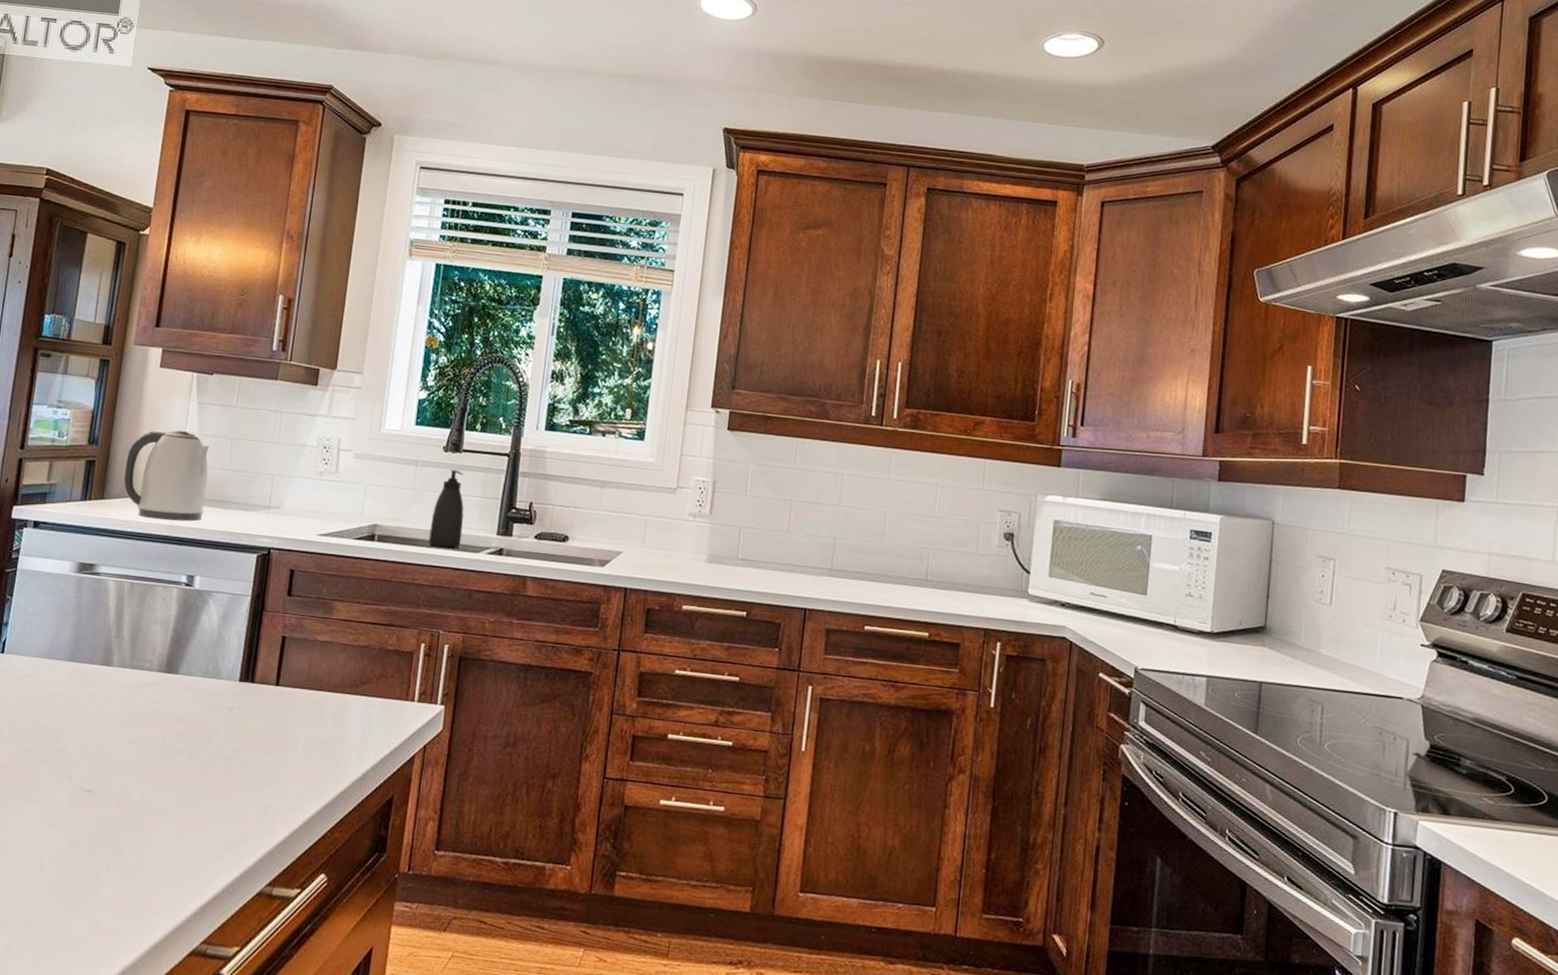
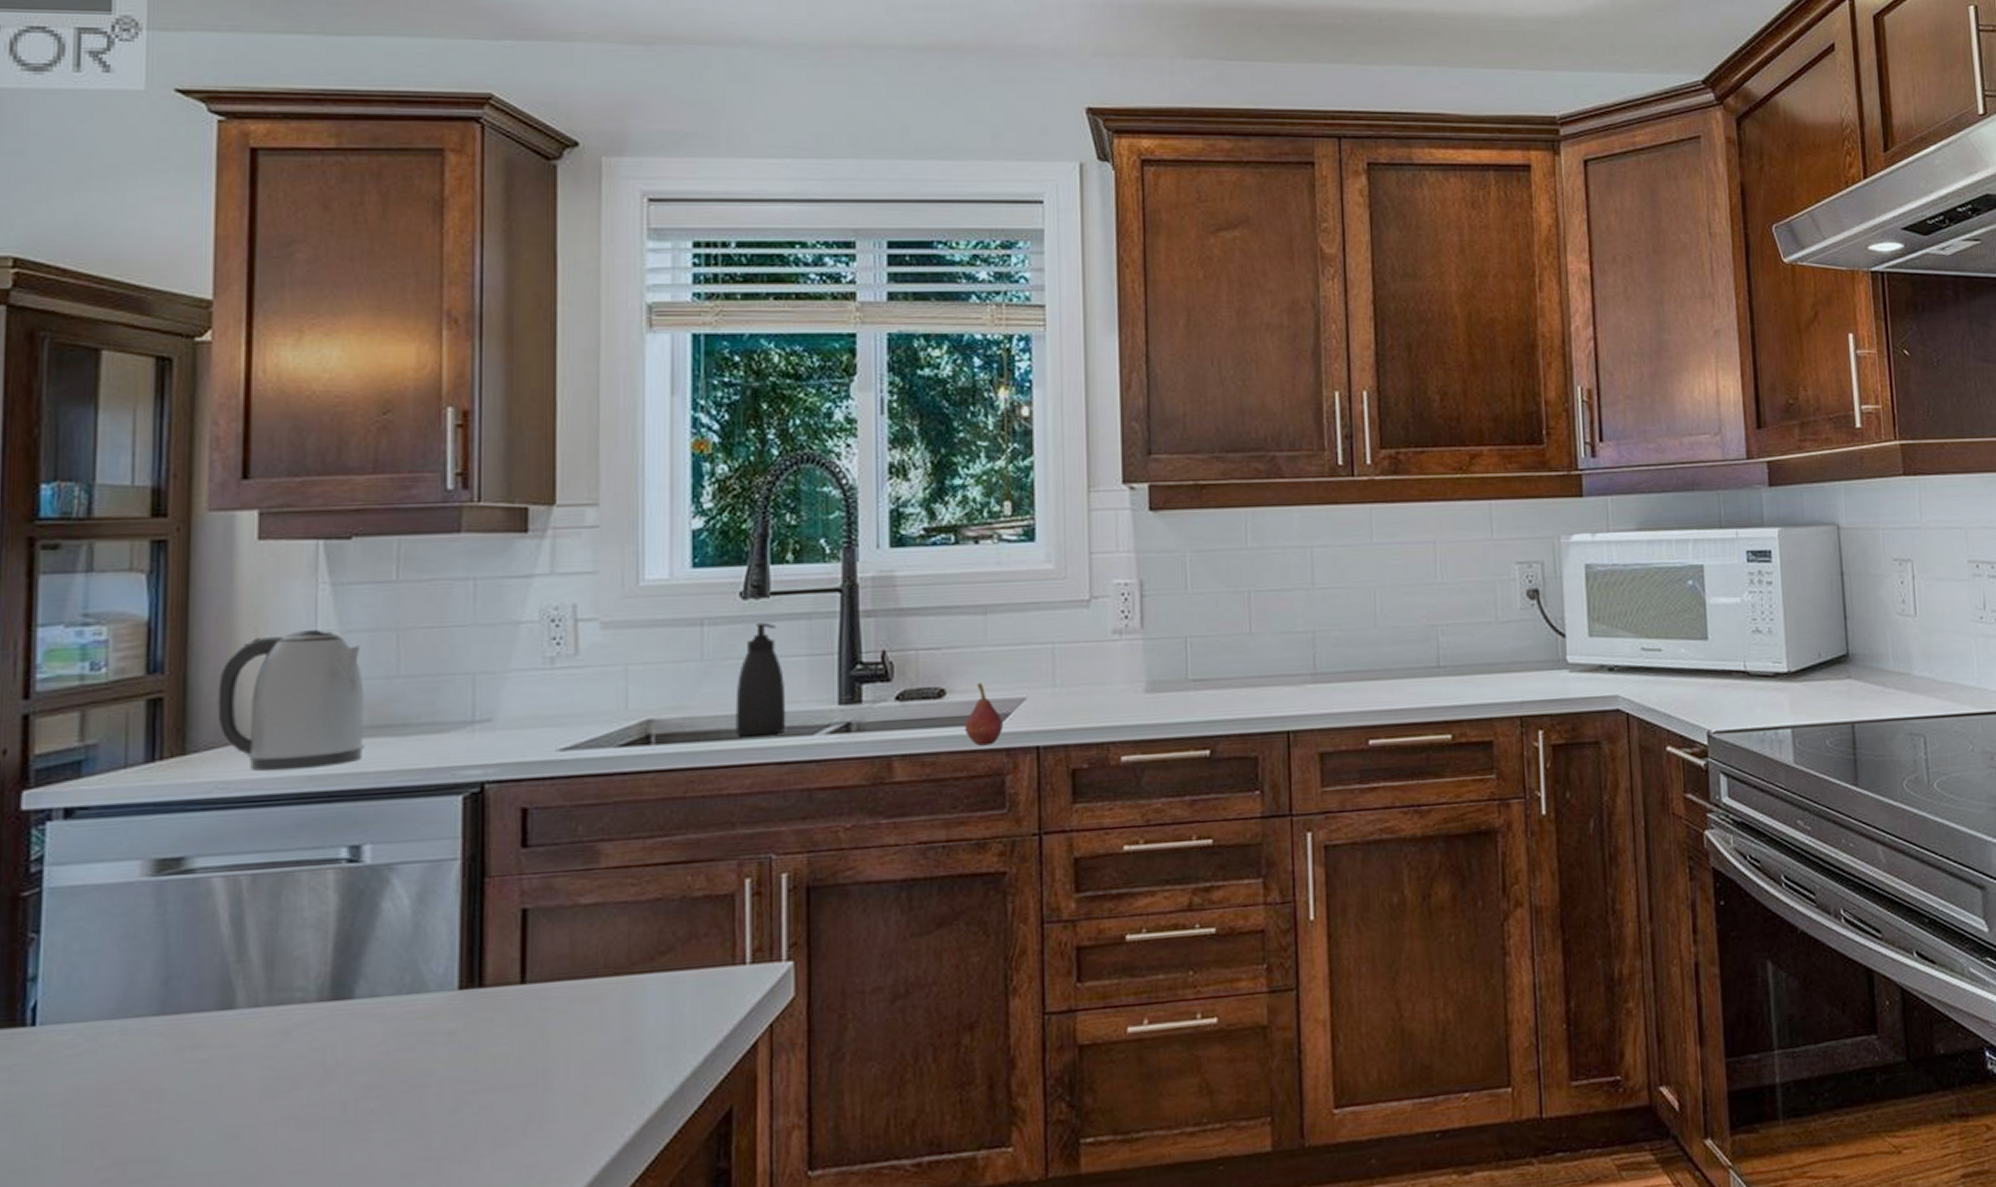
fruit: none [577,536,604,581] -> present [964,683,1003,746]

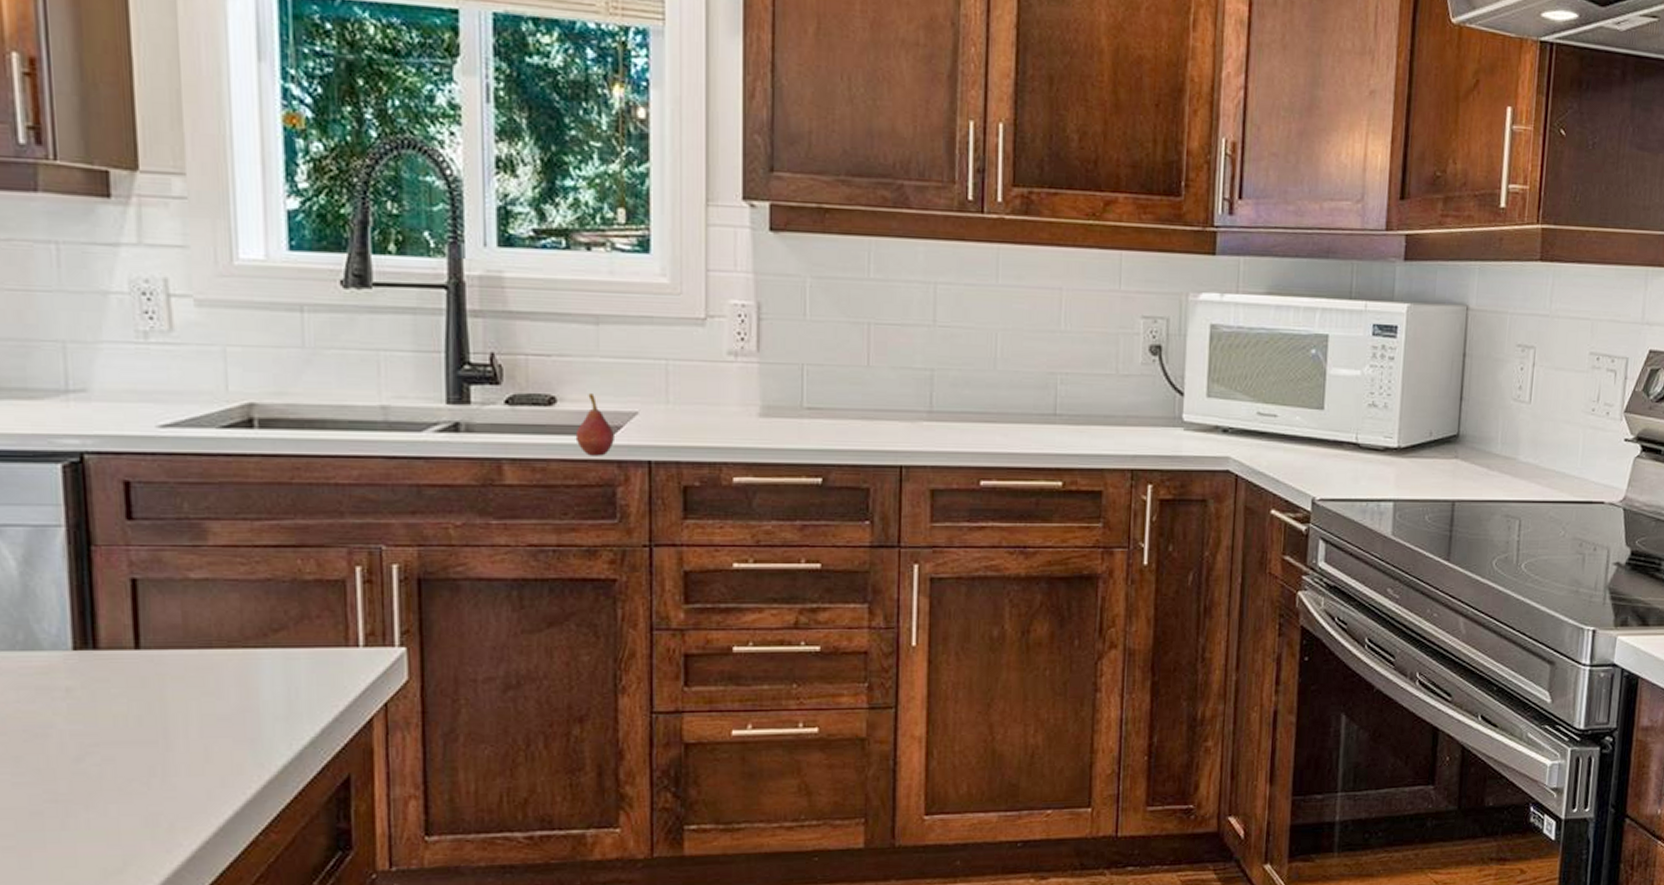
soap dispenser: present [735,622,786,737] -> none [340,313,393,429]

